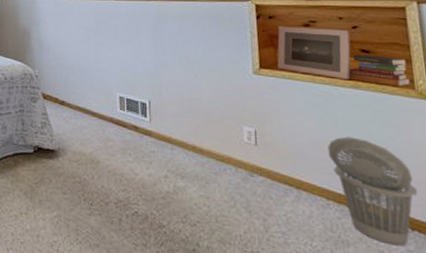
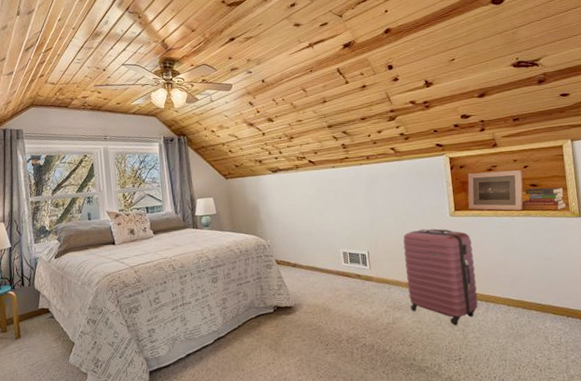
suitcase: none [193,83,286,212] -> present [403,228,478,326]
laundry basket: present [327,136,418,246] -> none [508,255,572,331]

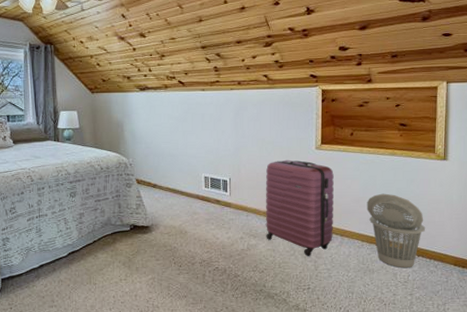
picture frame: present [467,170,524,211] -> none [335,107,393,149]
laundry basket: none [508,255,572,331] -> present [366,193,426,268]
books: present [522,187,566,211] -> none [389,128,432,152]

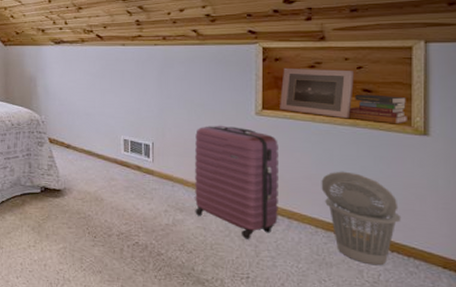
picture frame: none [335,107,393,149] -> present [280,69,354,119]
books: none [389,128,432,152] -> present [349,94,407,124]

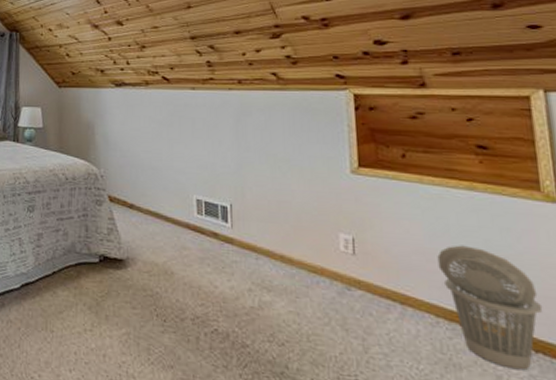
suitcase: present [195,125,278,239] -> none [281,184,389,330]
picture frame: present [280,69,354,119] -> none [378,119,466,181]
books: present [349,94,407,124] -> none [463,151,535,189]

